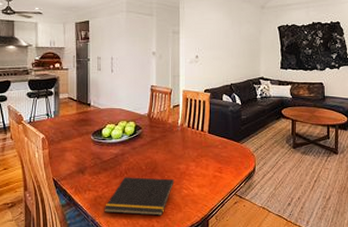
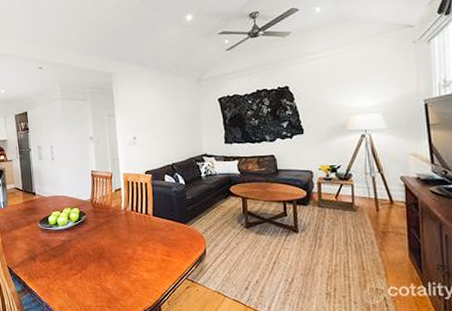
notepad: present [104,177,175,216] -> none [56,263,123,301]

